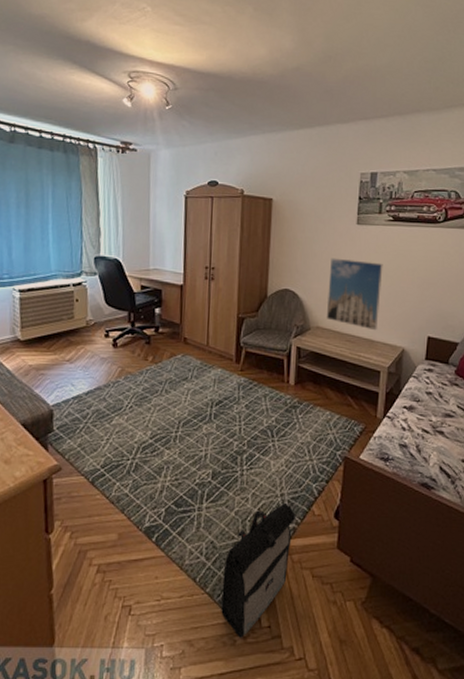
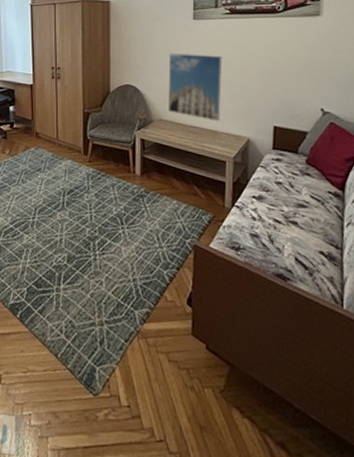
backpack: present [221,504,295,638] -> none [82,288,148,415]

